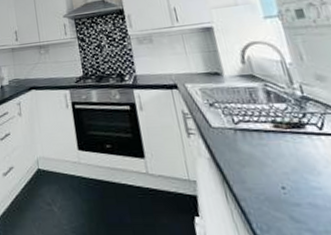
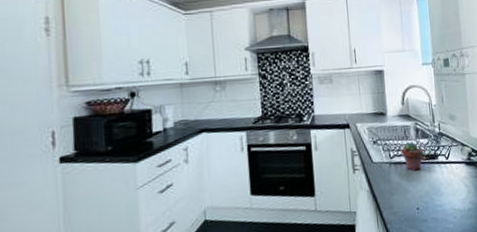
potted succulent: none [249,106,282,141] -> present [402,142,423,171]

